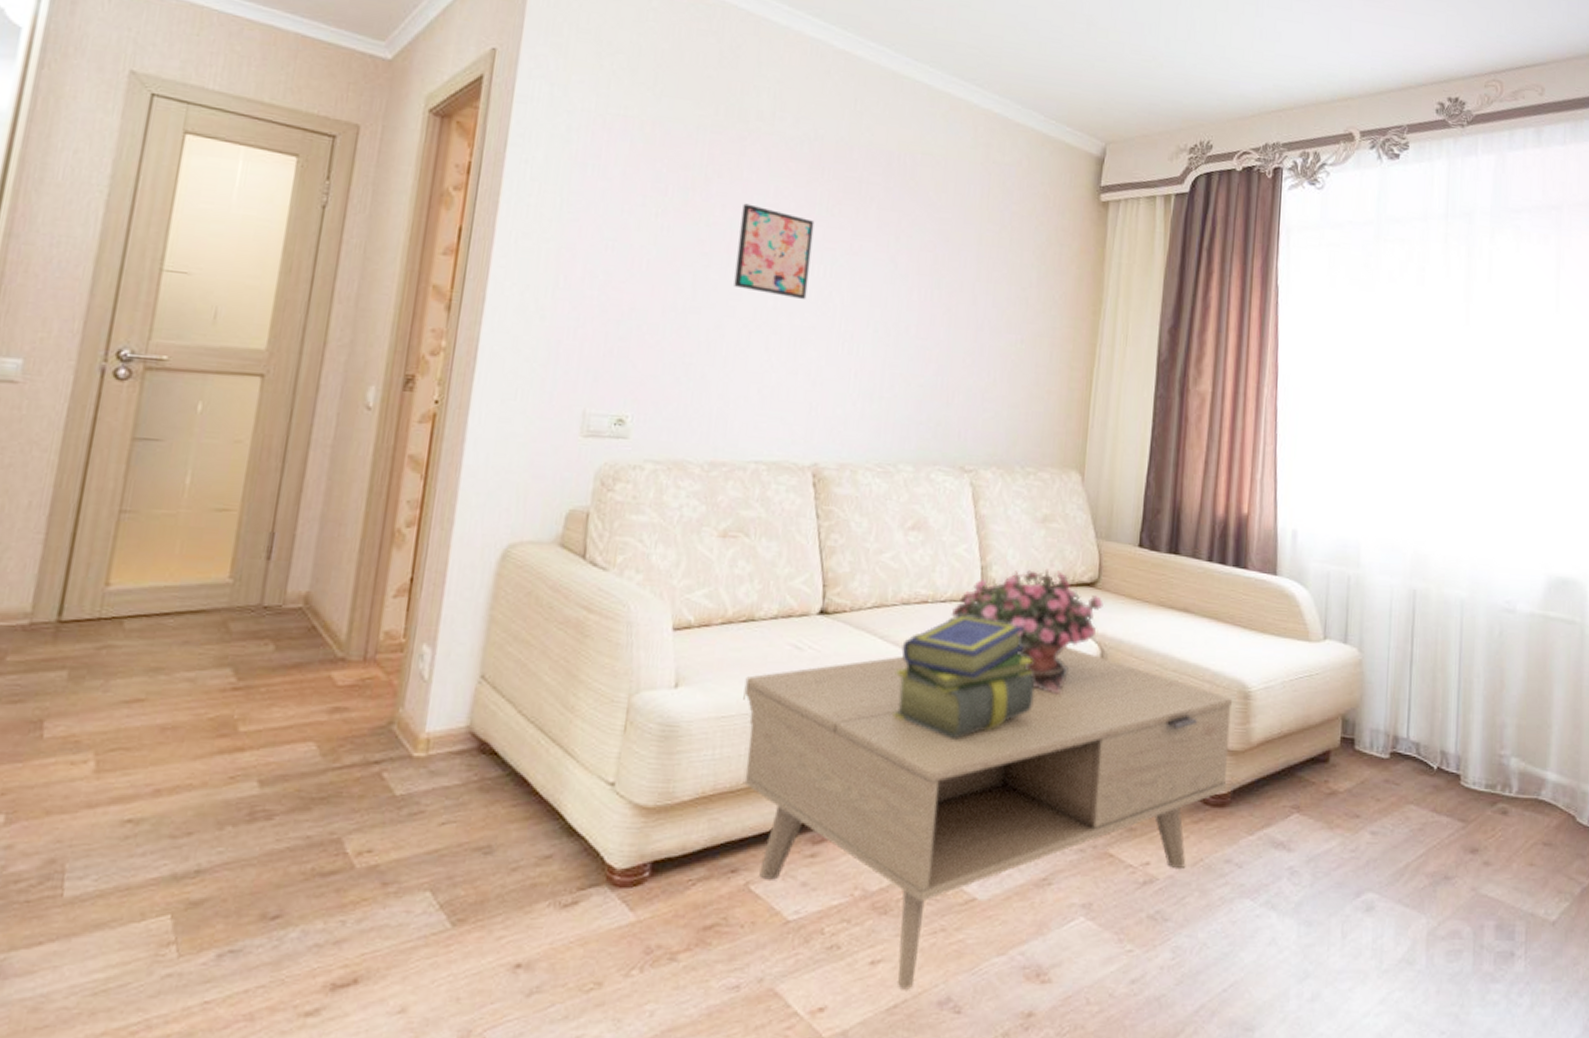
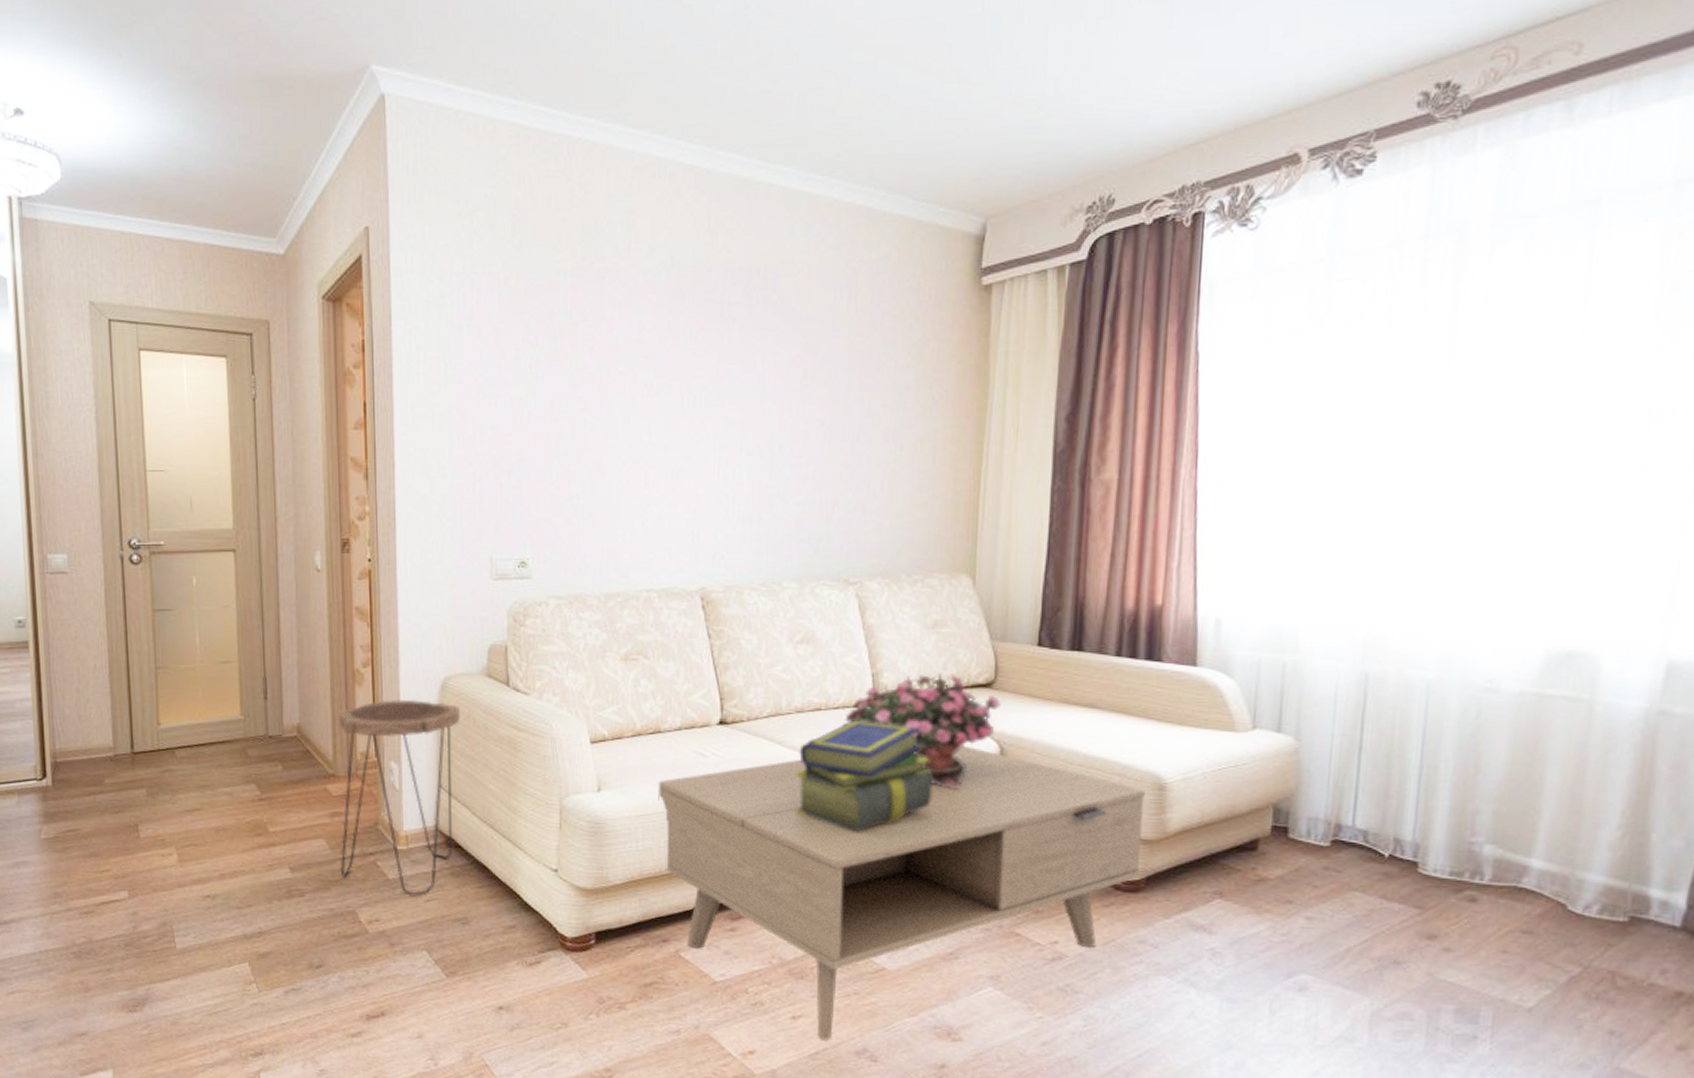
side table: none [328,567,521,820] -> present [338,699,460,898]
wall art: present [734,203,815,300] -> none [609,343,680,432]

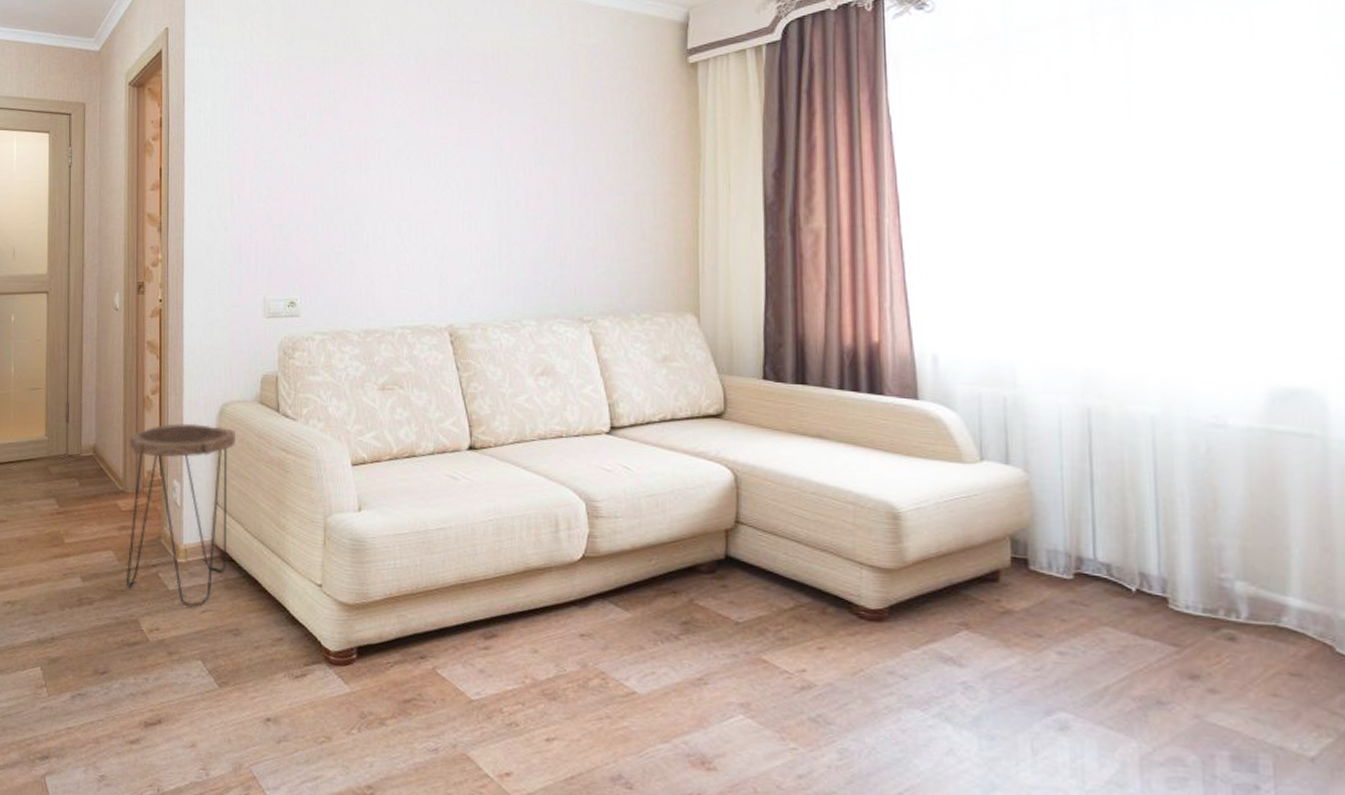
coffee table: present [658,745,1145,1041] -> none [414,472,882,765]
stack of books: present [794,720,933,832] -> none [540,447,672,555]
potted flower: present [844,672,1001,790] -> none [585,403,732,515]

